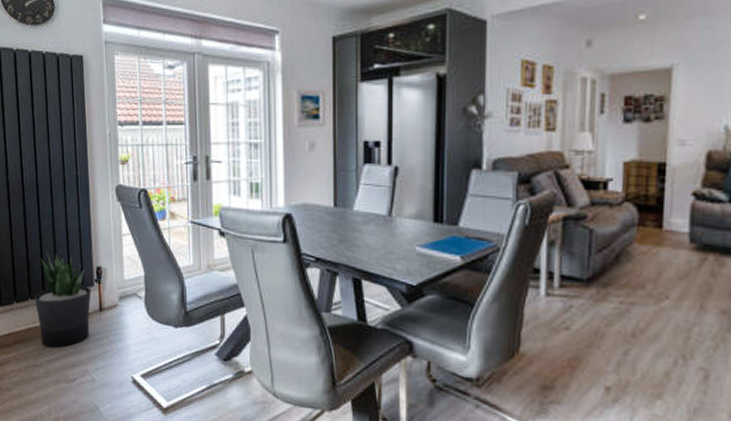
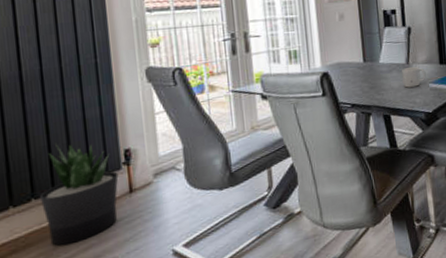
mug: none [381,220,413,248] -> present [402,66,426,88]

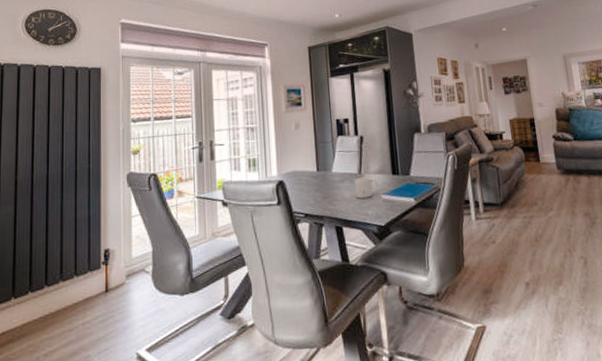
planter: present [39,144,119,246] -> none [34,241,98,339]

